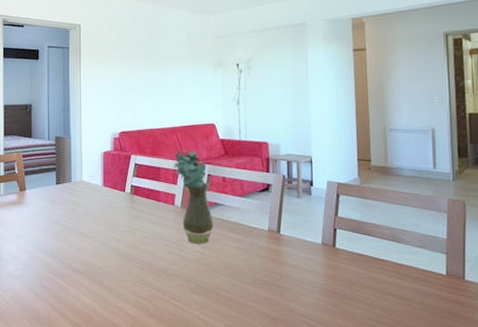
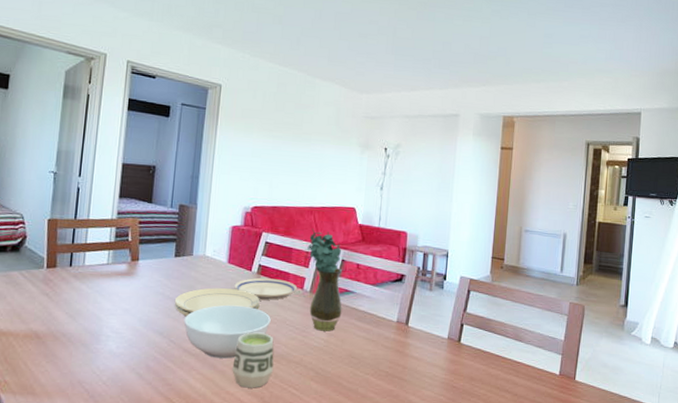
plate: none [60,210,136,238] -> present [174,287,260,317]
bowl: none [70,225,148,275] -> present [184,304,271,359]
plate: none [111,197,168,218] -> present [234,277,297,300]
cup: none [117,249,156,302] -> present [232,332,275,388]

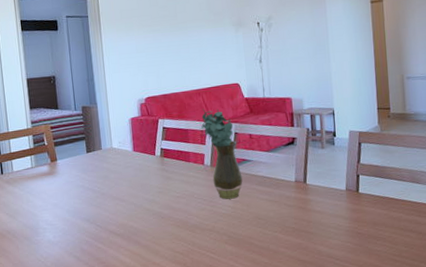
plate: present [174,287,260,317] -> none [93,173,168,203]
bowl: present [184,304,271,359] -> none [105,186,180,235]
cup: present [232,332,275,388] -> none [154,208,191,258]
plate: present [234,277,297,300] -> none [142,158,198,179]

